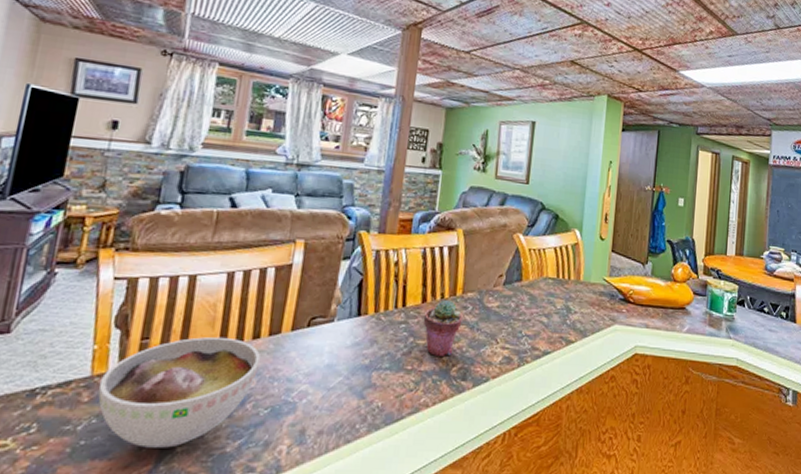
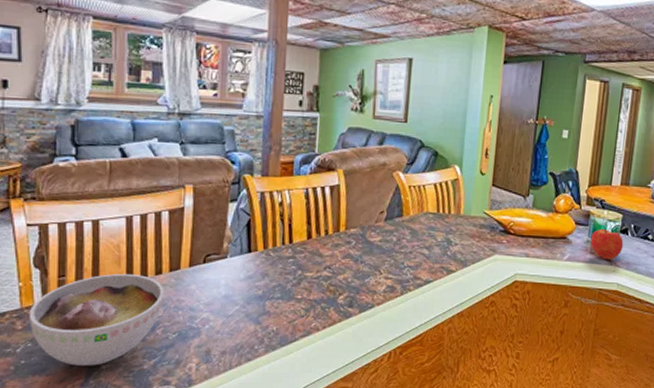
potted succulent: present [423,300,463,356] -> none [309,236,347,286]
apple: none [708,299,741,334] -> present [590,228,624,261]

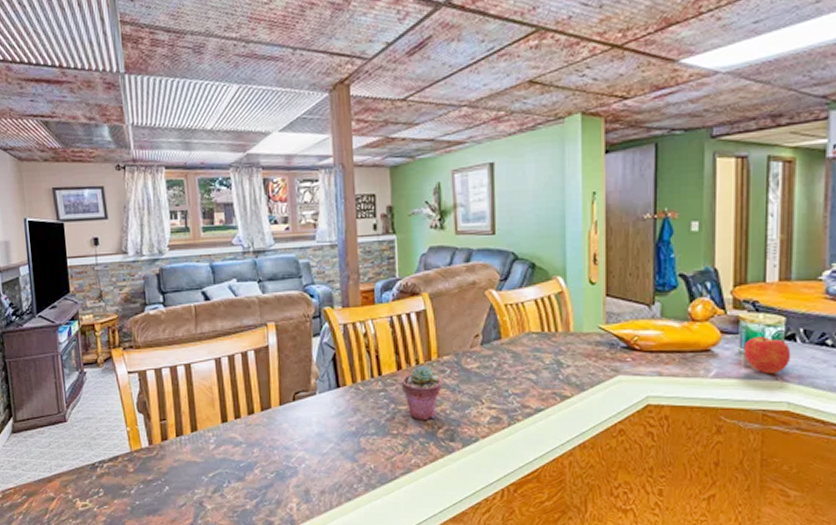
bowl: present [28,273,164,366] -> none [138,414,258,506]
potted succulent: none [309,236,347,286] -> present [401,366,442,420]

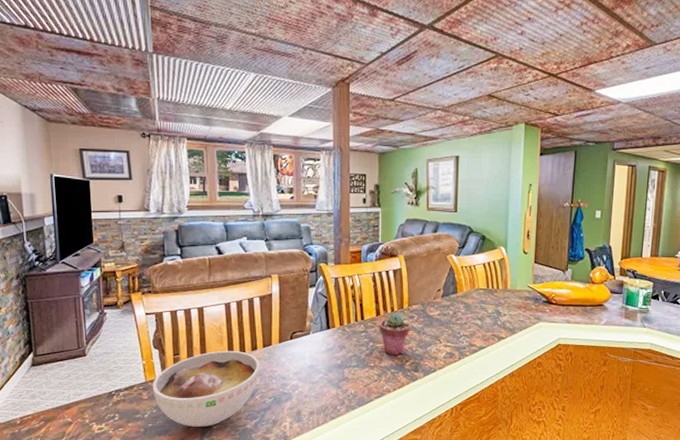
bowl: none [138,414,258,506] -> present [152,350,260,427]
apple: present [744,335,791,375] -> none [625,295,655,323]

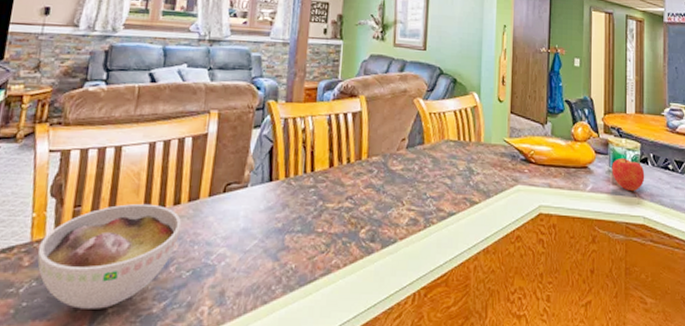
potted succulent: present [379,313,411,355] -> none [331,164,369,219]
apple: none [625,295,655,323] -> present [612,157,645,192]

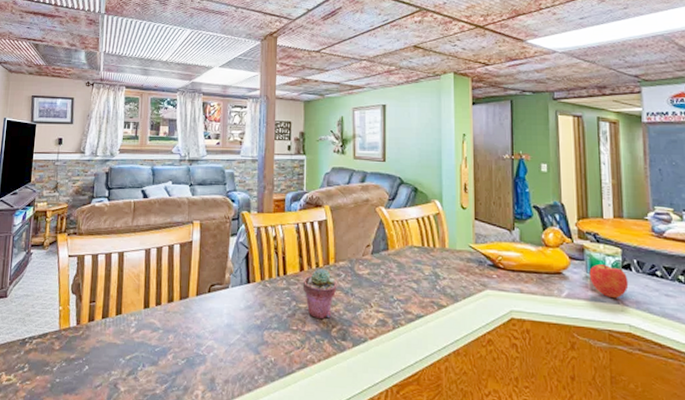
bowl: present [37,203,181,309] -> none [65,300,175,388]
potted succulent: none [331,164,369,219] -> present [302,269,337,318]

